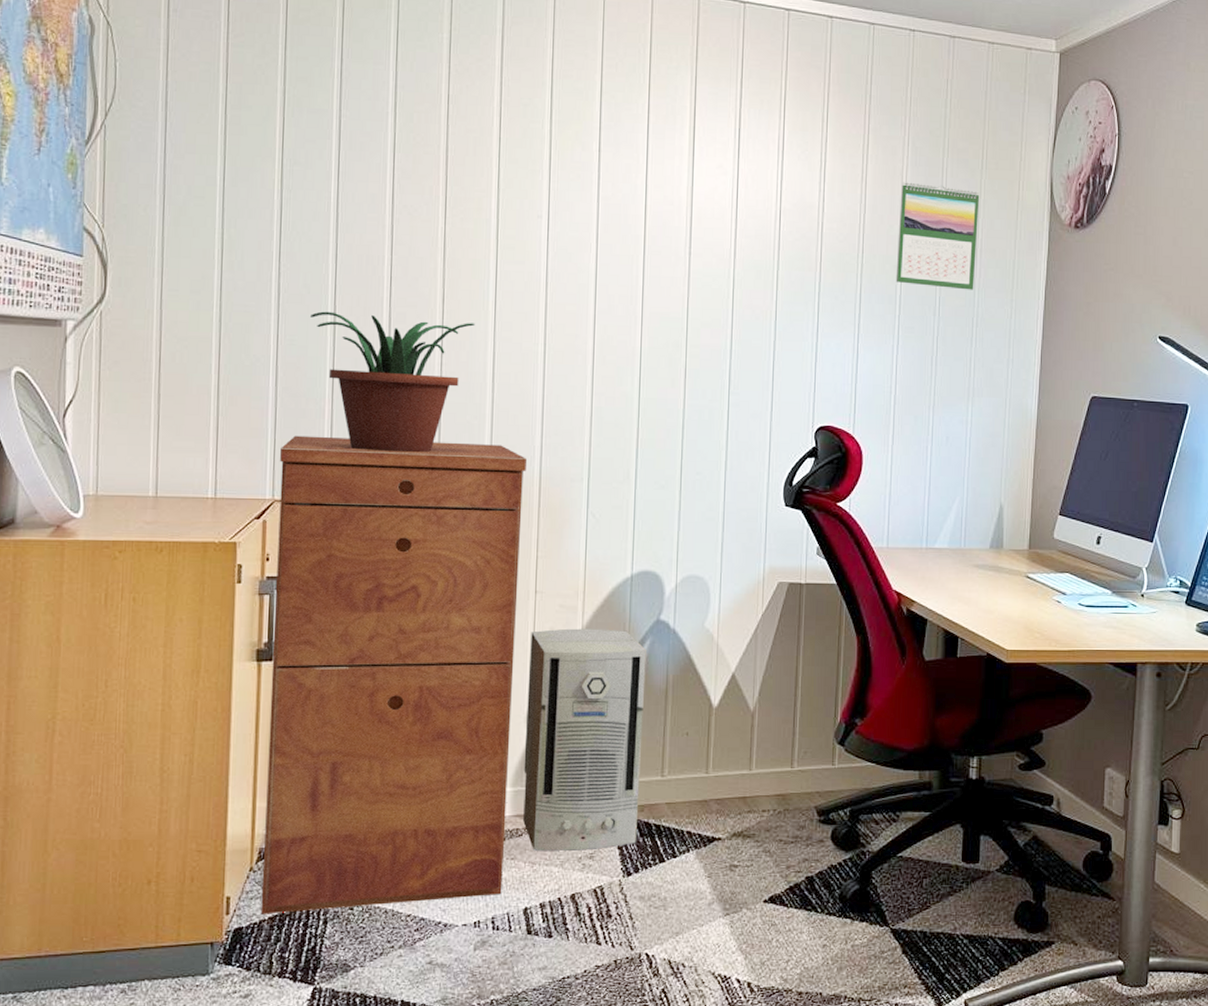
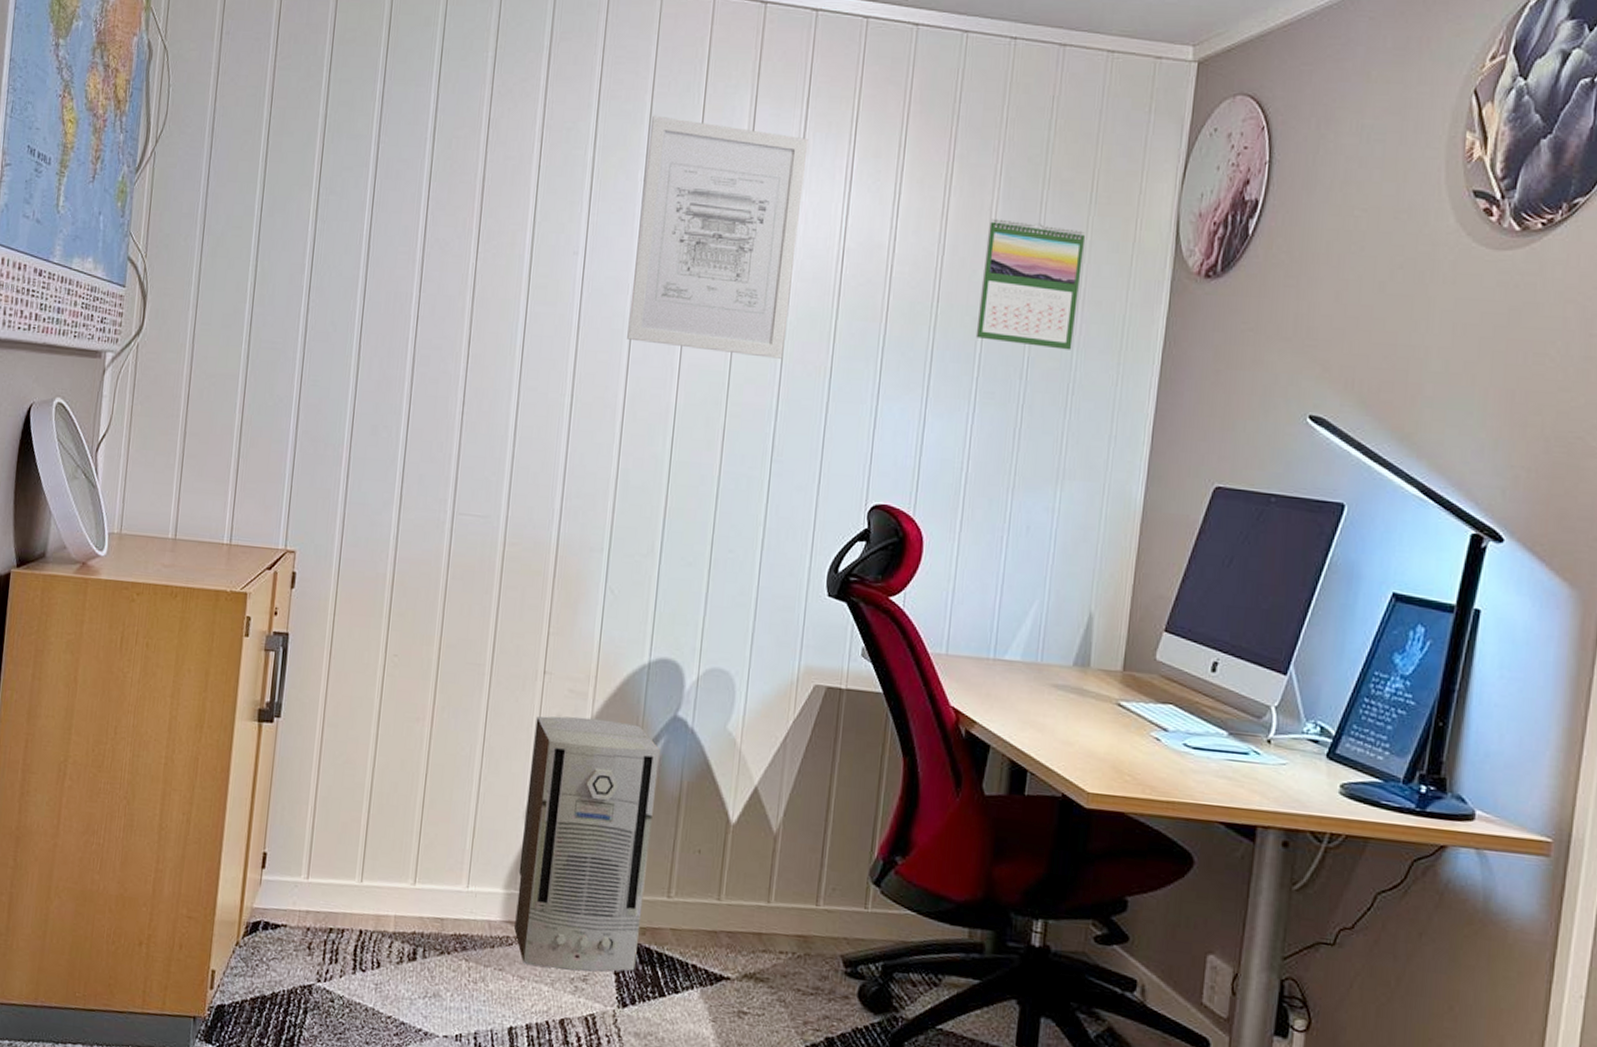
filing cabinet: present [260,435,526,914] -> none [243,483,544,1008]
potted plant: present [310,311,475,453] -> none [335,351,501,509]
wall art: none [593,93,744,305] -> present [627,115,809,359]

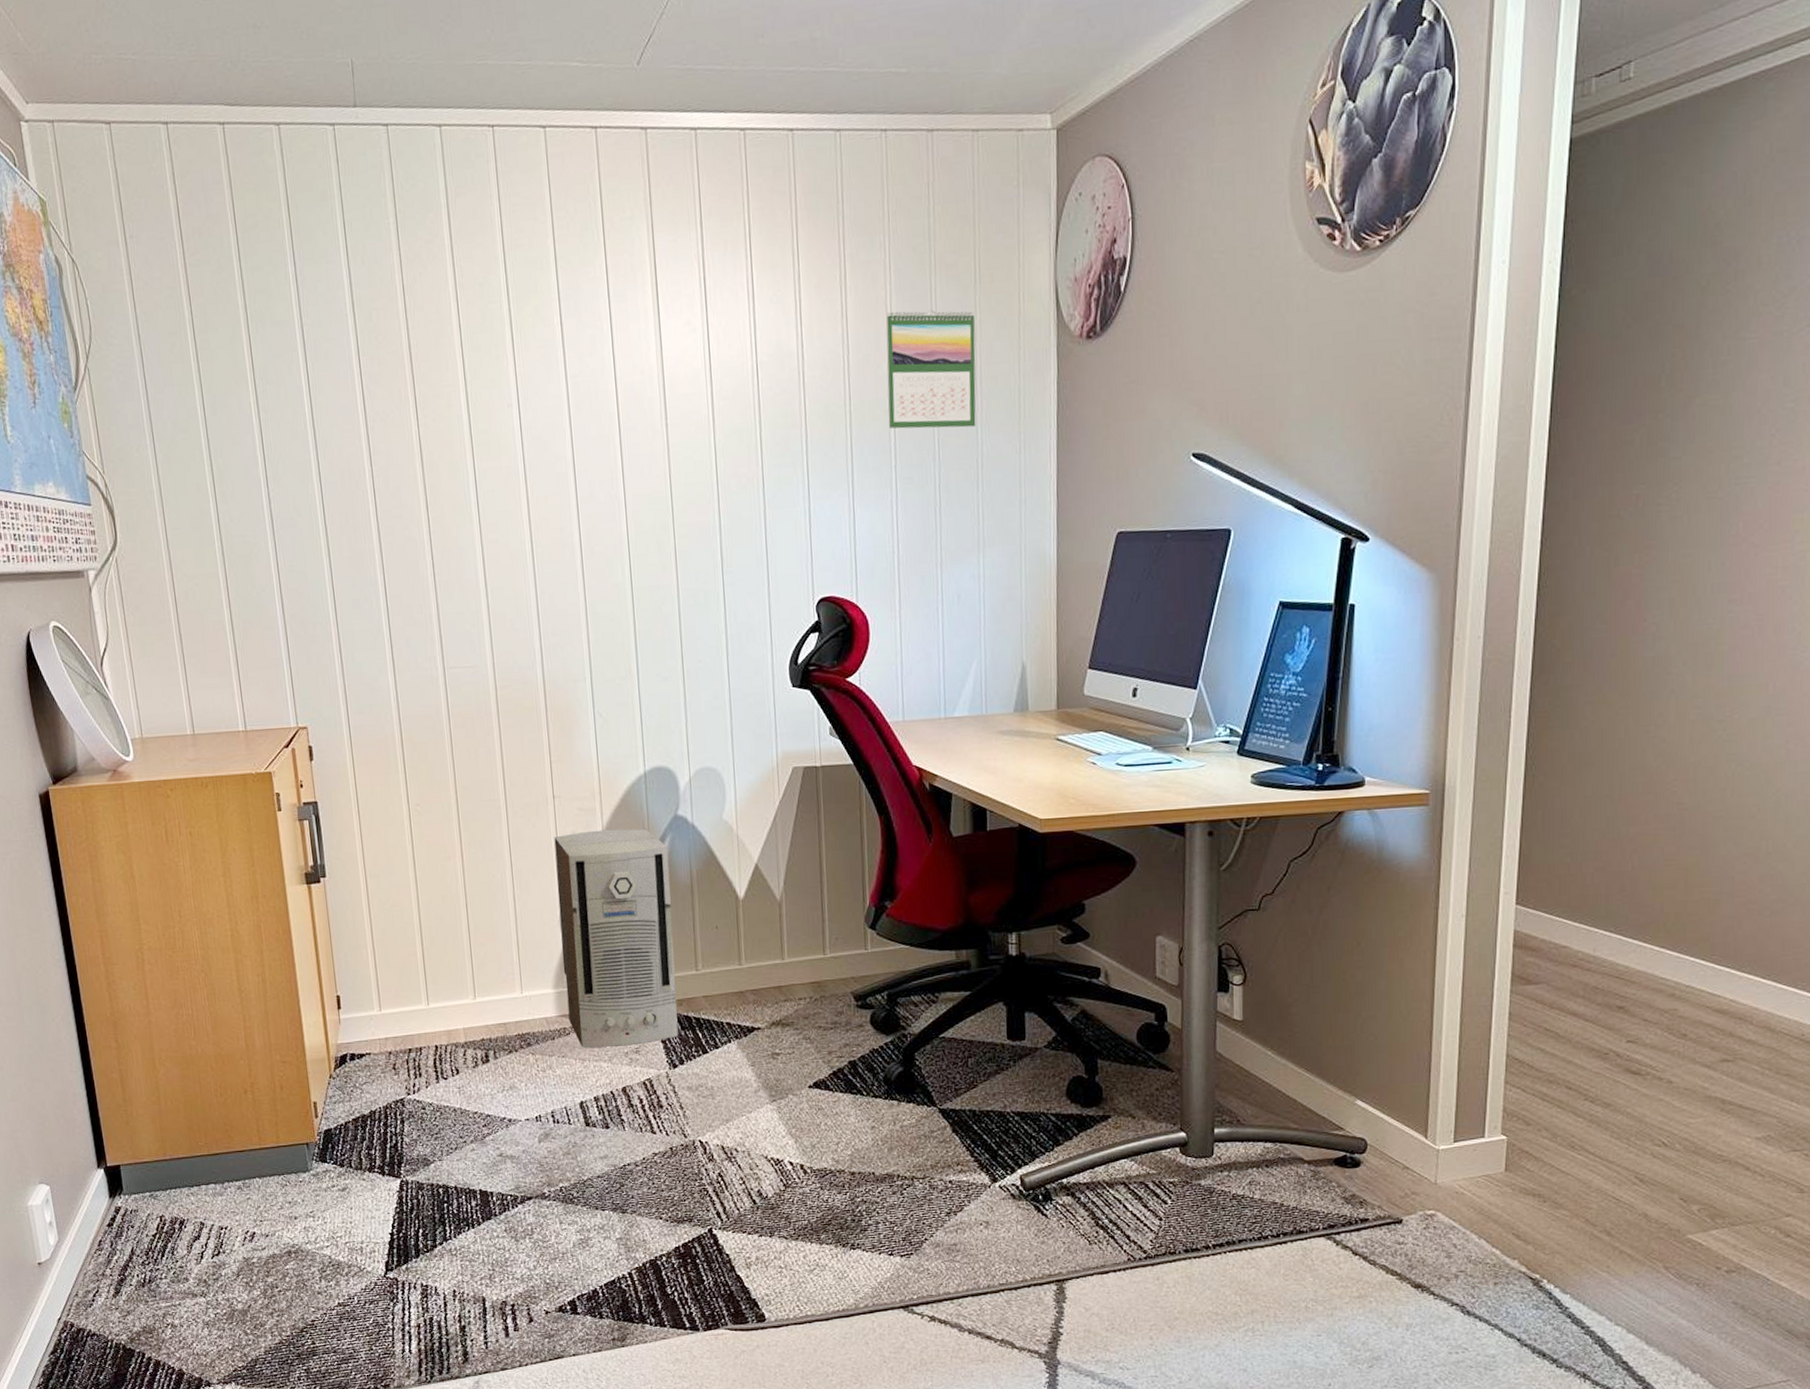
wall art: present [627,115,809,359] -> none [558,258,718,481]

